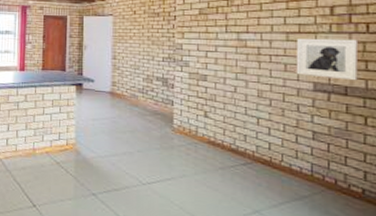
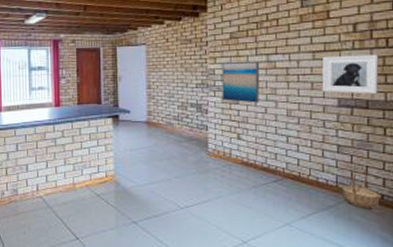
wall art: none [190,38,230,81] -> present [222,62,260,103]
basket: none [316,160,361,204] -> present [341,170,380,209]

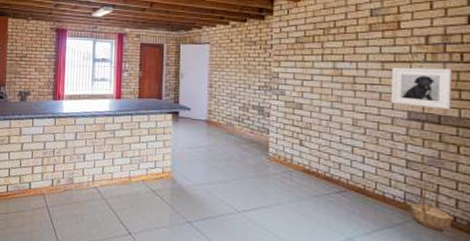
wall art: present [222,62,260,103] -> none [285,67,326,110]

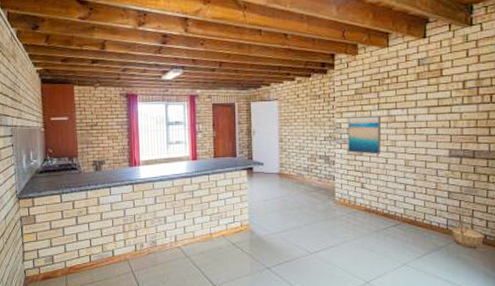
wall art: none [285,67,326,110] -> present [348,116,382,154]
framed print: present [390,67,453,110] -> none [435,109,484,145]

